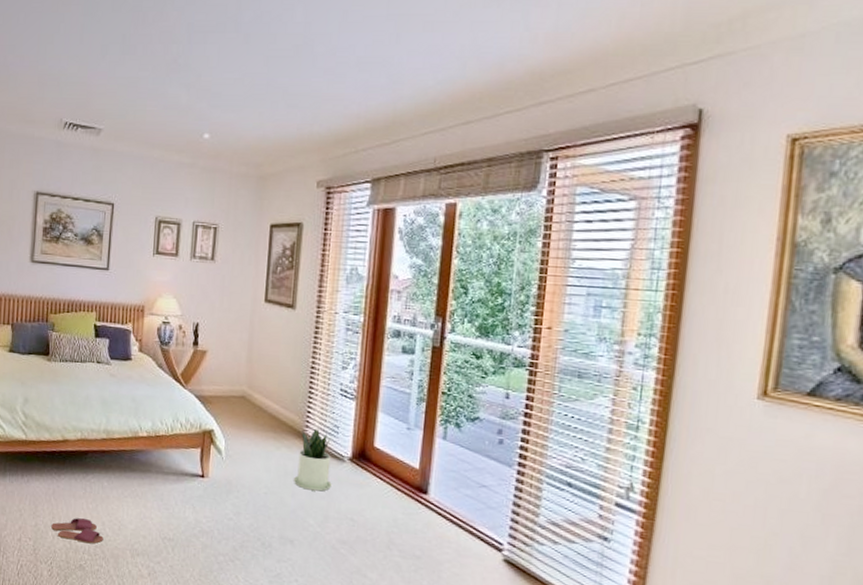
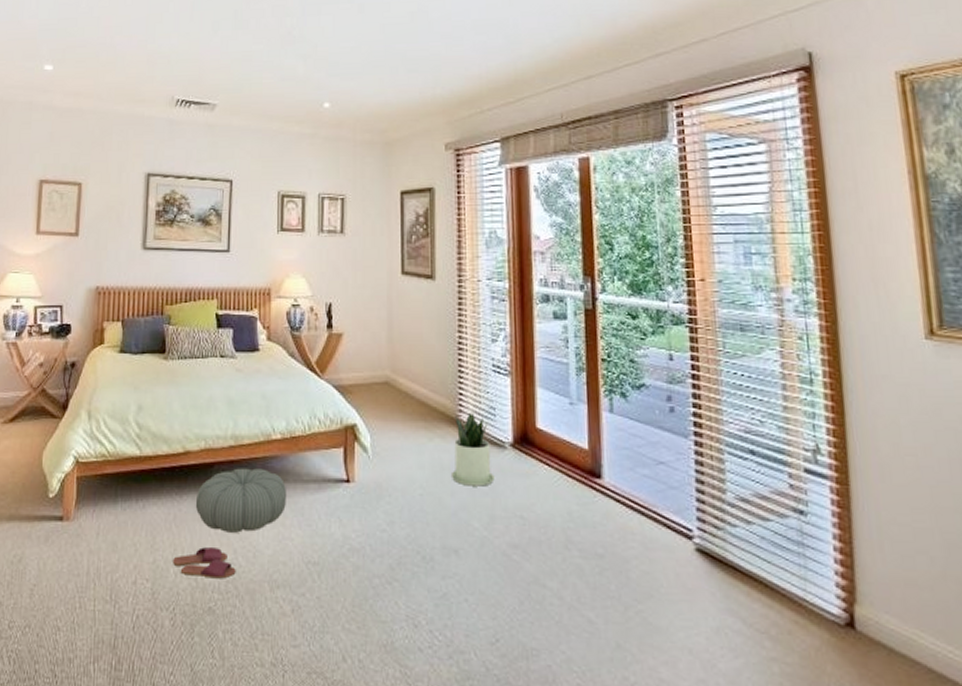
pouf: none [71,457,150,510] -> present [195,468,287,533]

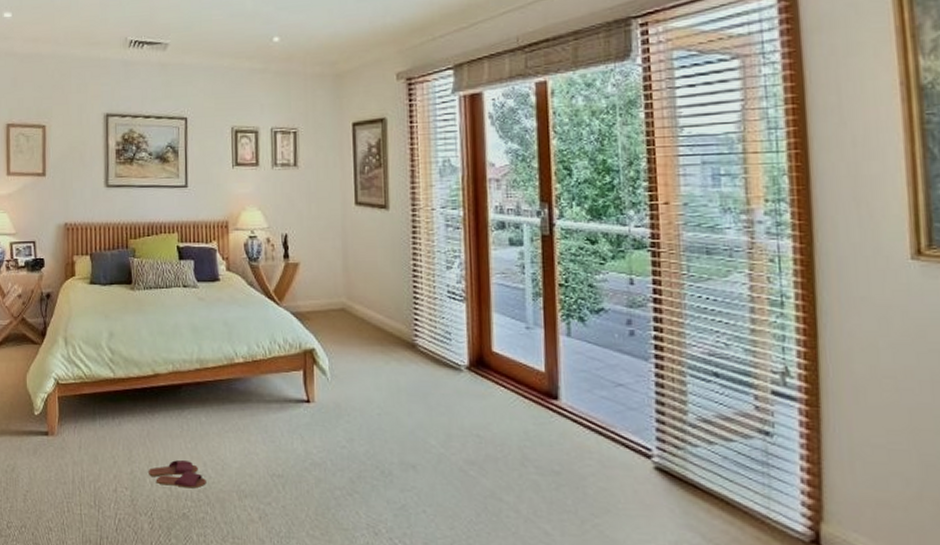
pouf: present [195,468,287,533] -> none [166,389,251,448]
planter: present [452,412,495,487] -> none [409,337,451,407]

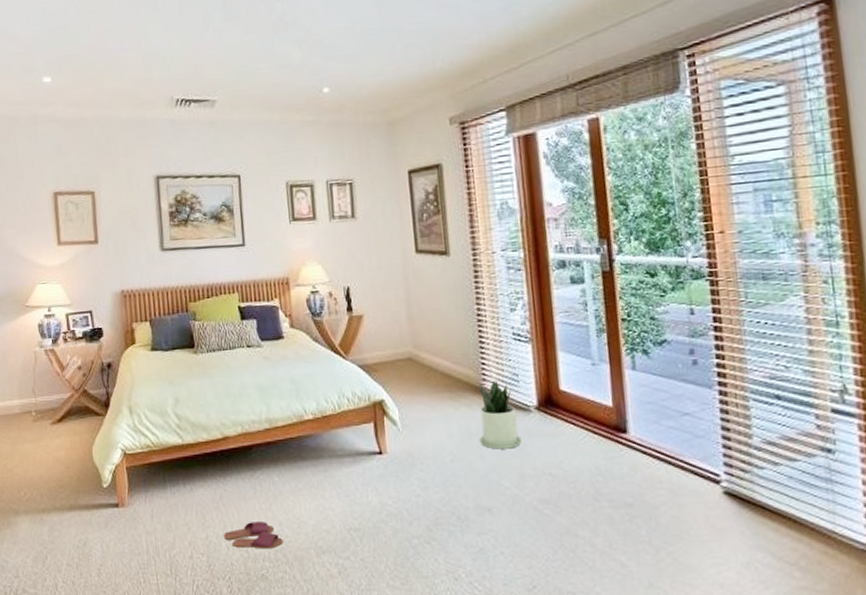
planter: none [409,337,451,407] -> present [479,380,522,449]

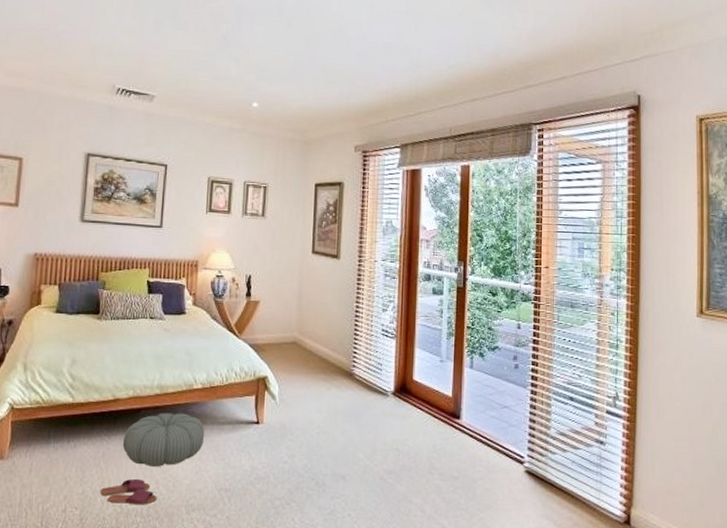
pouf: none [238,447,324,507] -> present [122,413,205,467]
planter: present [479,380,522,449] -> none [344,367,378,426]

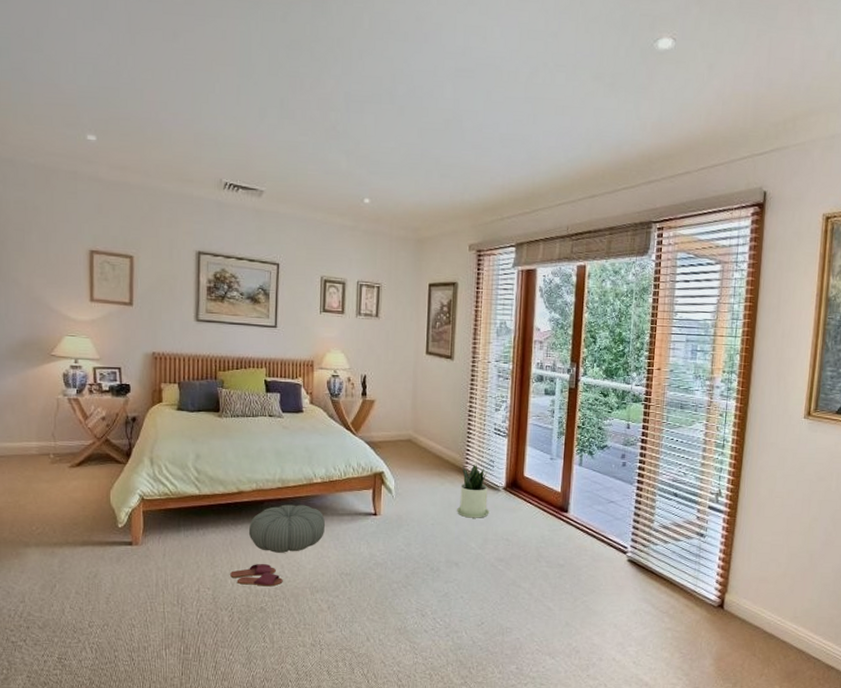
planter: none [344,367,378,426] -> present [457,464,489,518]

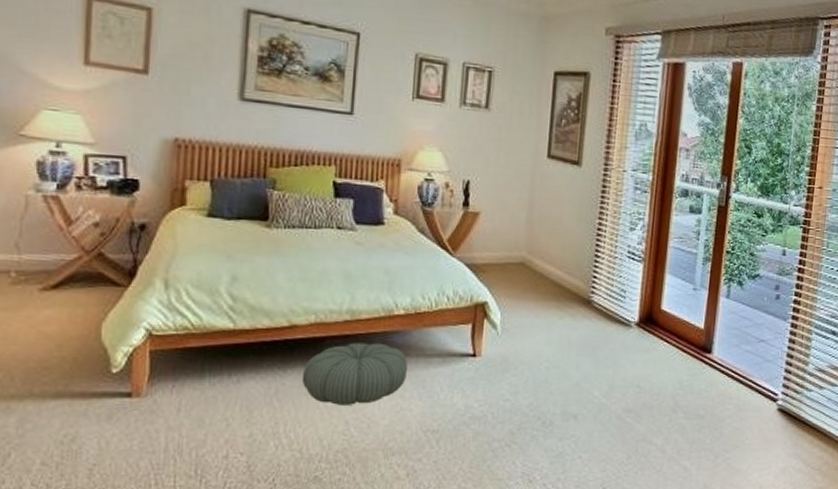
slippers: present [230,563,283,587] -> none [273,419,347,449]
planter: present [457,464,489,518] -> none [578,294,618,360]

